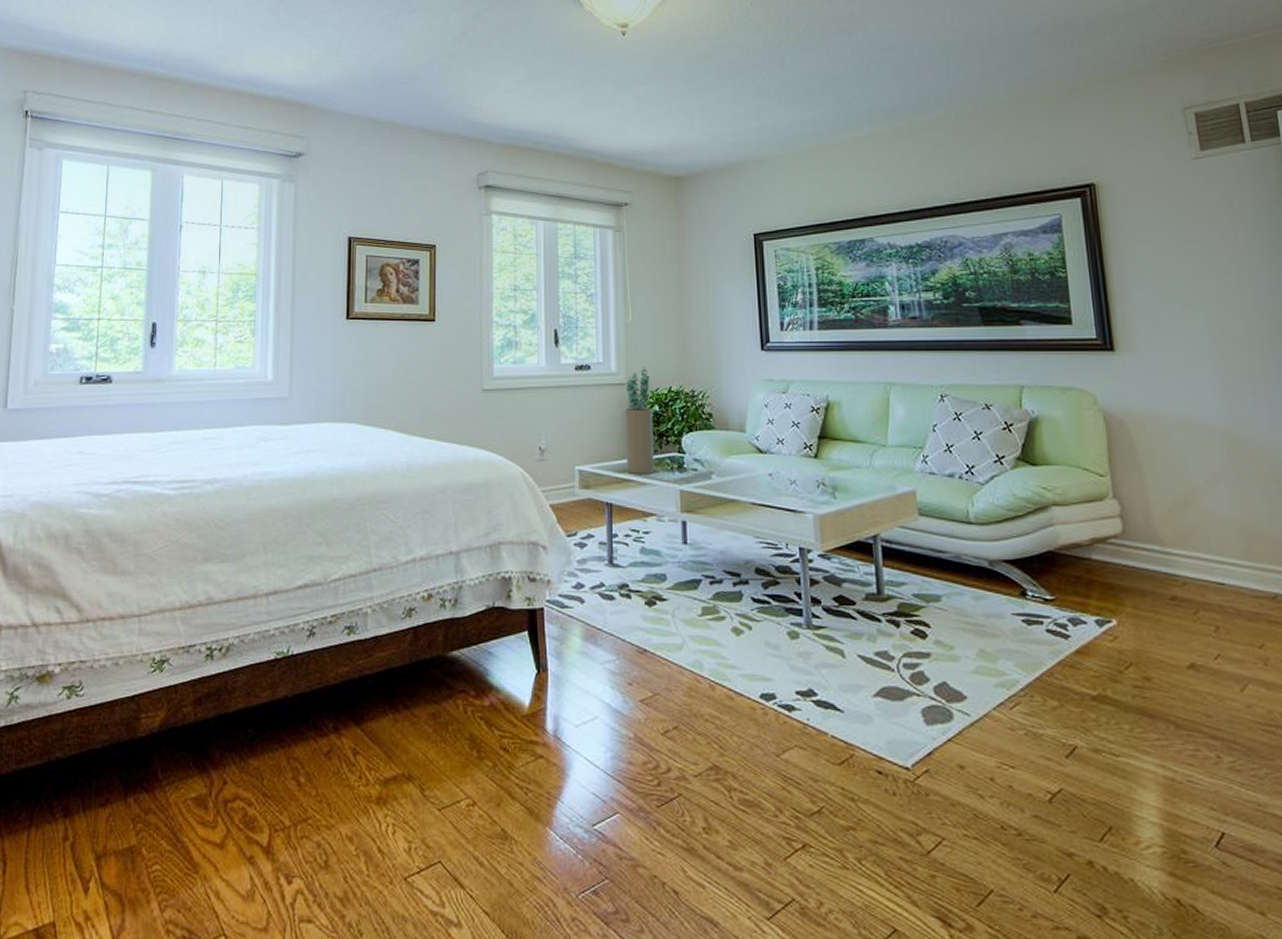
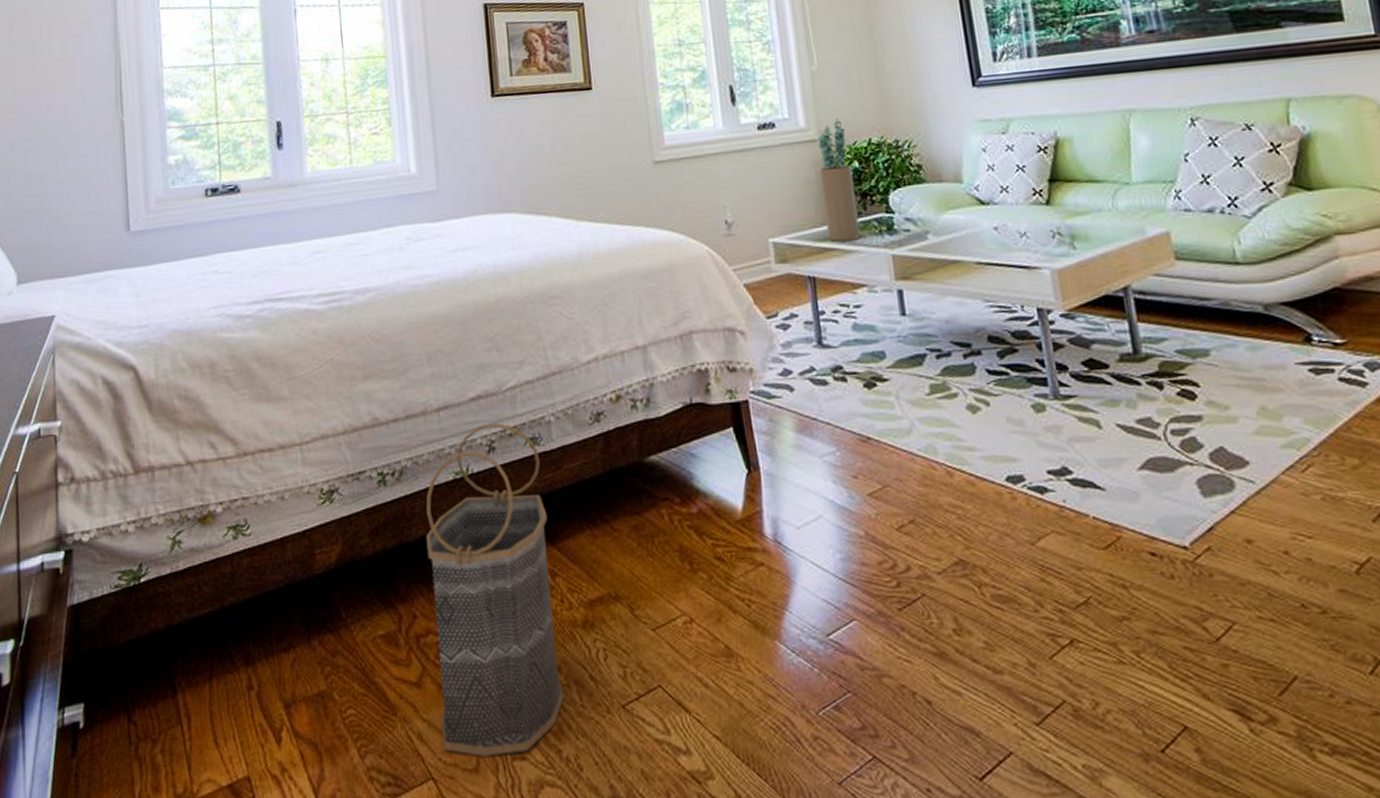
basket: none [238,610,356,918] -> present [426,422,564,756]

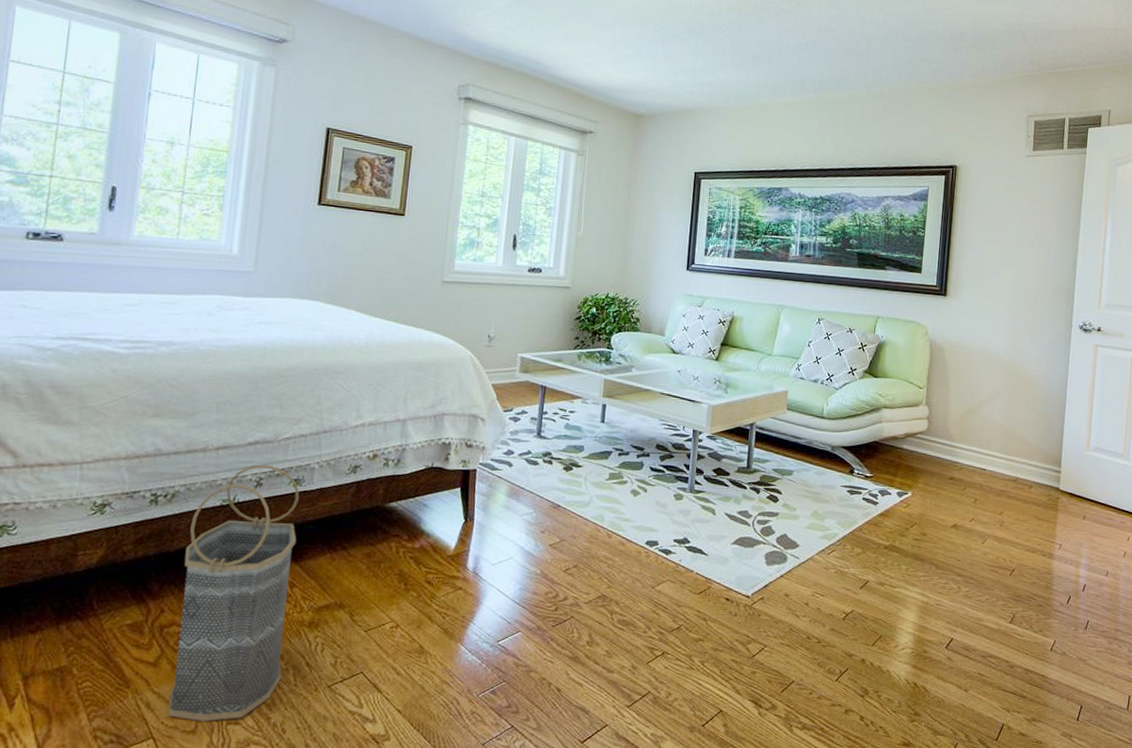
vase: present [818,118,861,243] -> none [562,274,592,365]

